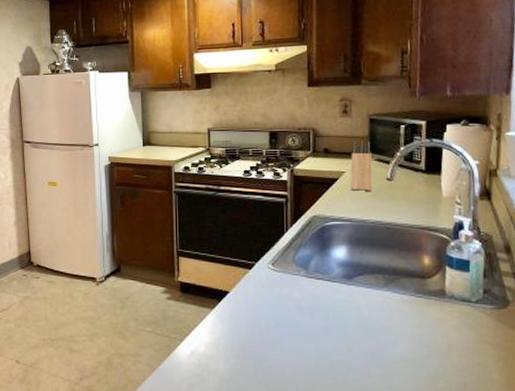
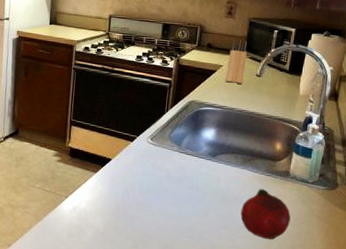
fruit: none [392,314,456,377] -> present [240,189,291,240]

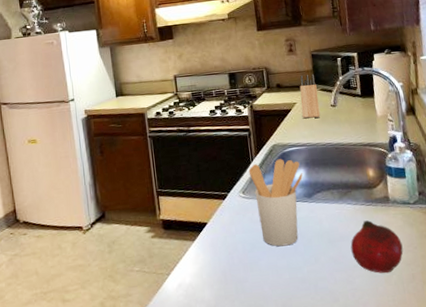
utensil holder: none [160,115,213,196] -> present [248,159,303,247]

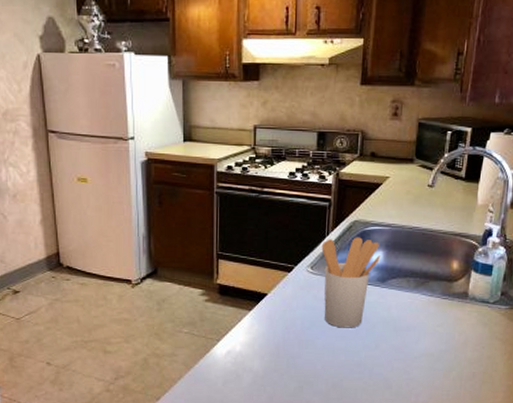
knife block: present [299,73,320,119] -> none [392,145,417,197]
fruit: present [350,220,403,274] -> none [415,314,471,369]

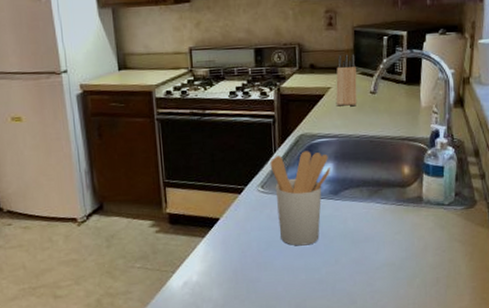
knife block: none [392,145,417,197] -> present [335,53,357,107]

